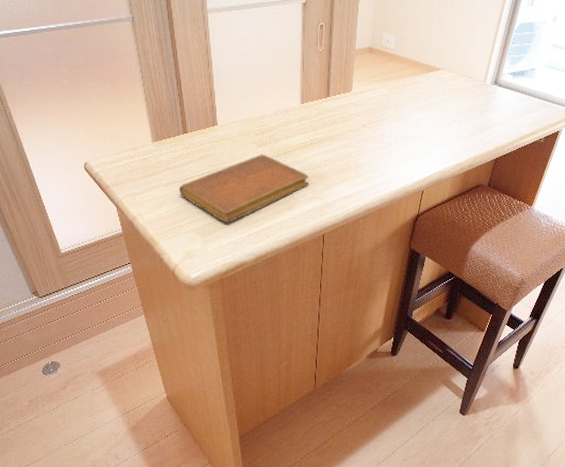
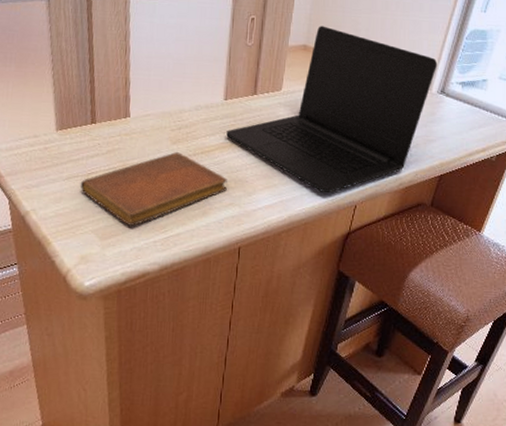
laptop: none [305,28,491,182] -> present [226,25,438,194]

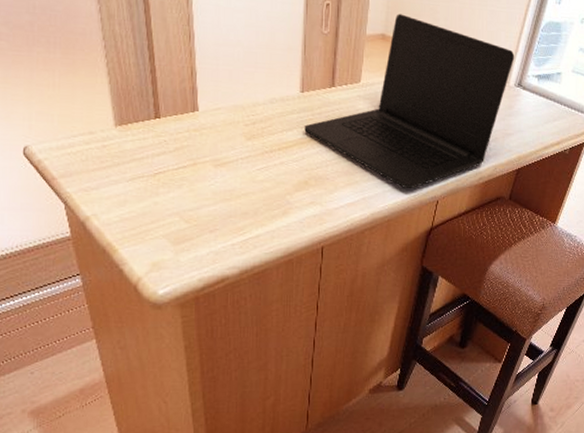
notebook: present [80,152,227,227] -> none [146,149,307,230]

